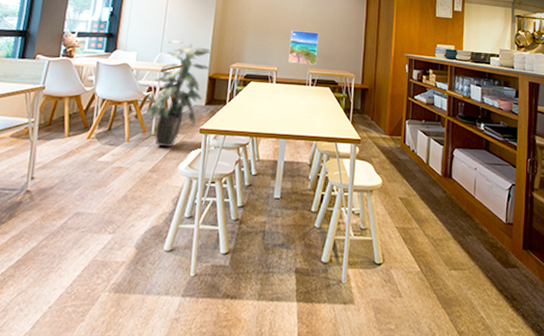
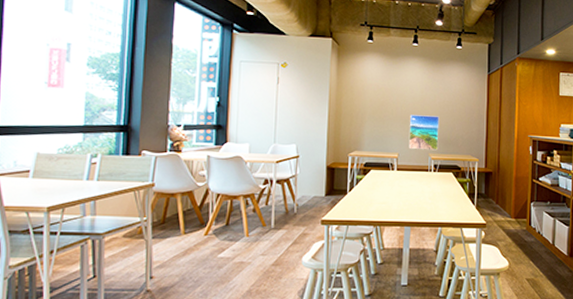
indoor plant: present [145,40,211,148] -> none [261,130,328,241]

